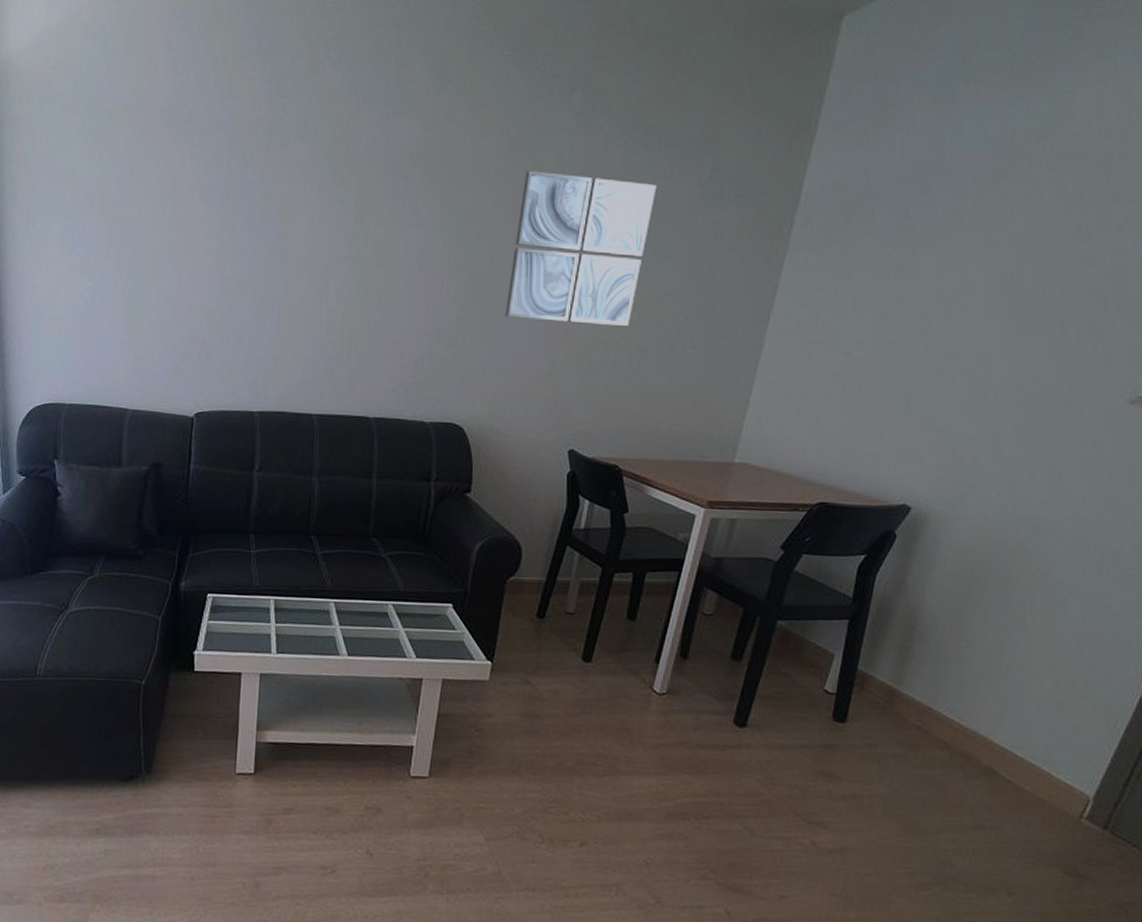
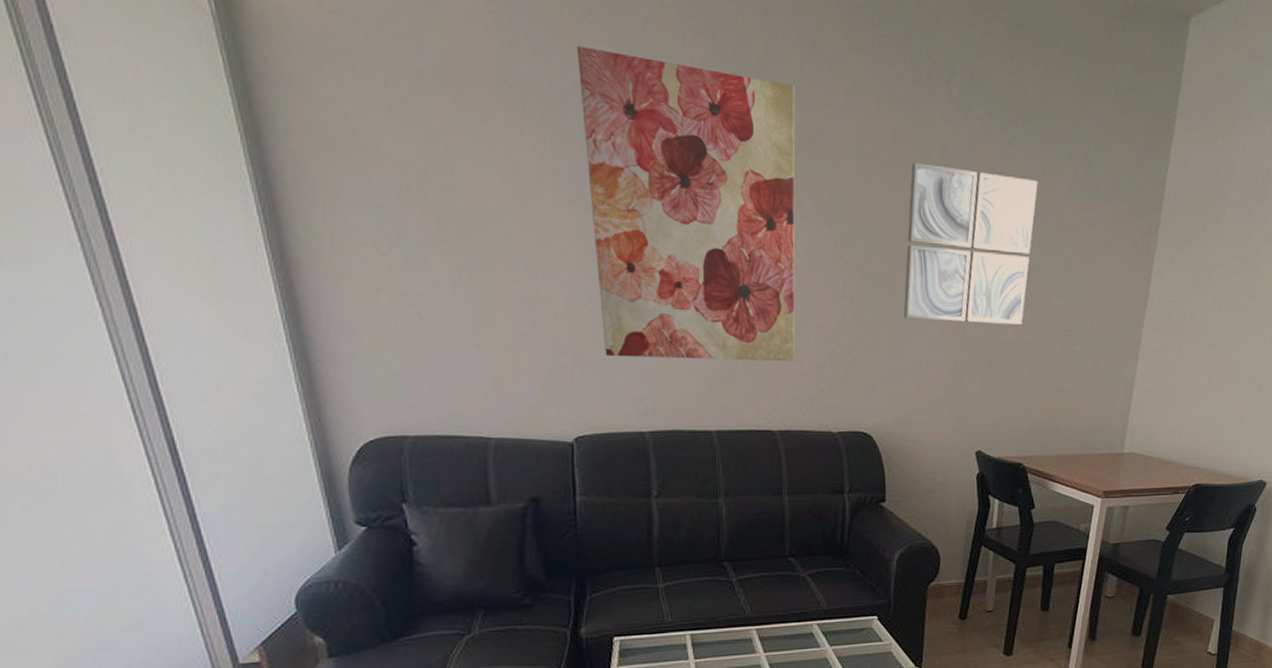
wall art: none [228,81,419,355] -> present [577,46,795,362]

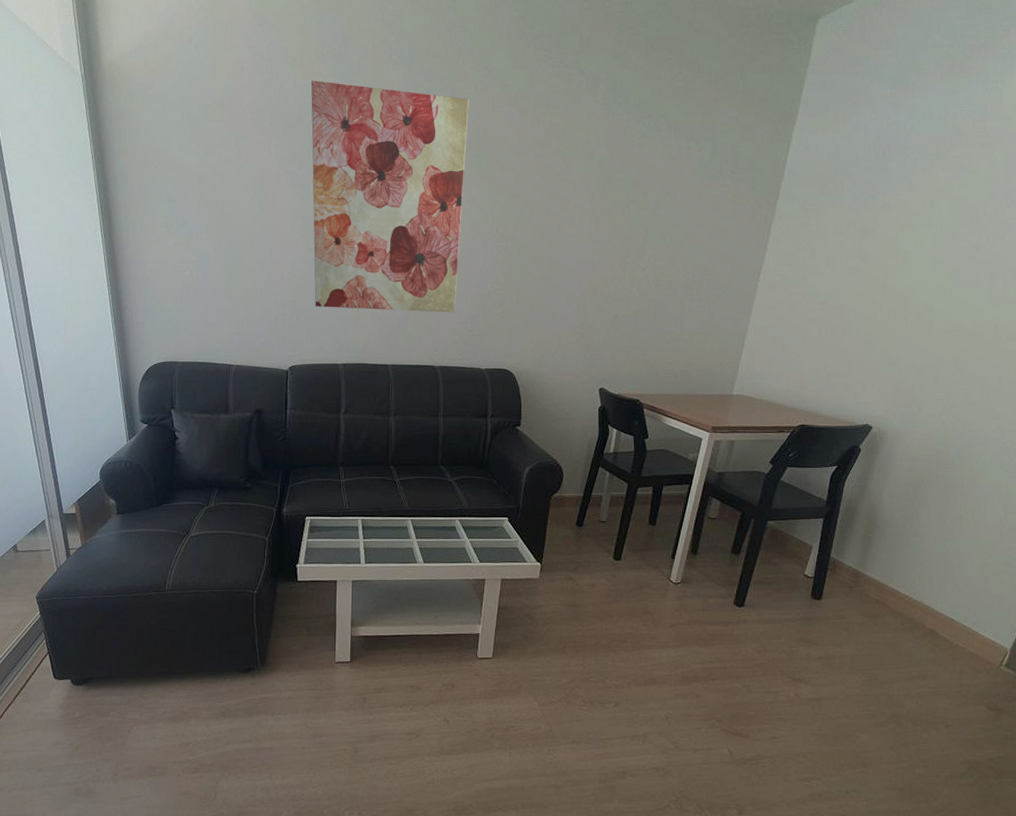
wall art: present [903,162,1038,324] -> none [545,154,667,284]

